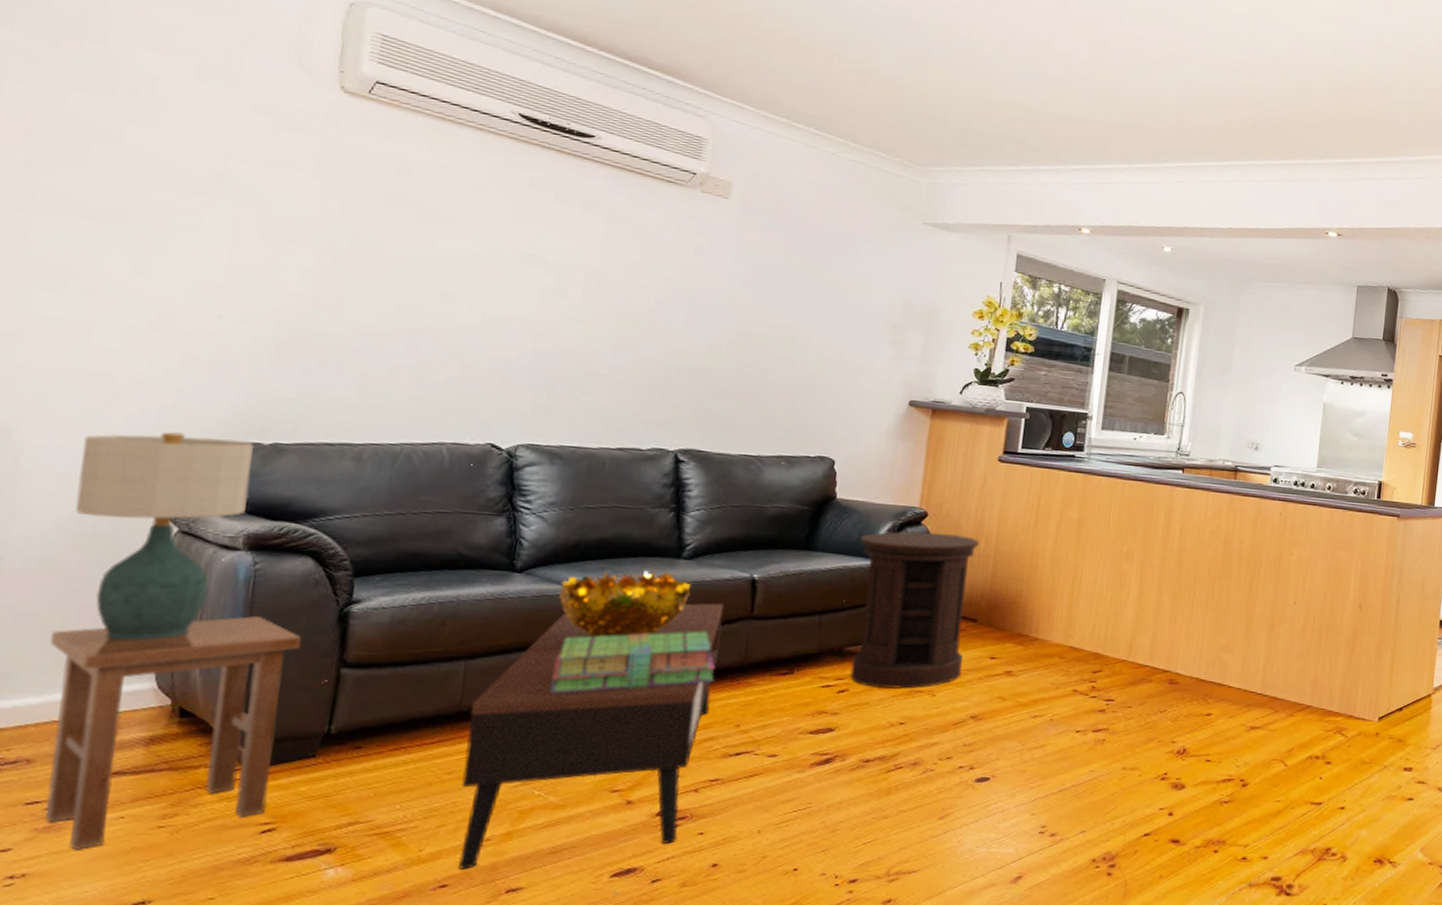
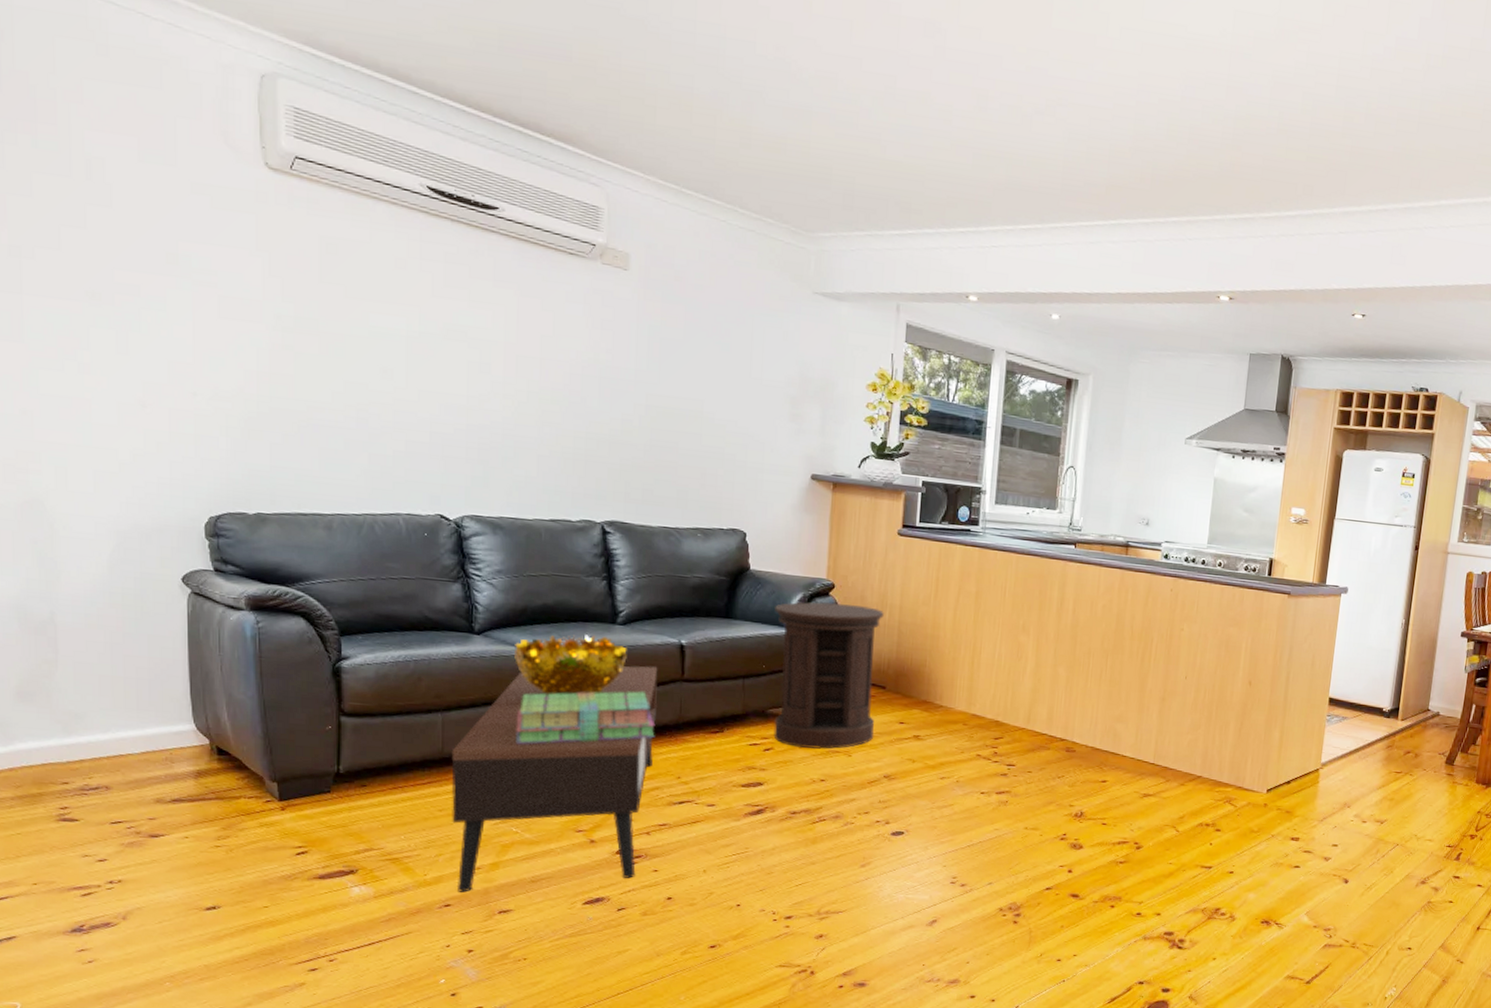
stool: present [45,616,302,850] -> none [105,669,305,863]
table lamp: present [75,431,254,640] -> none [102,502,244,688]

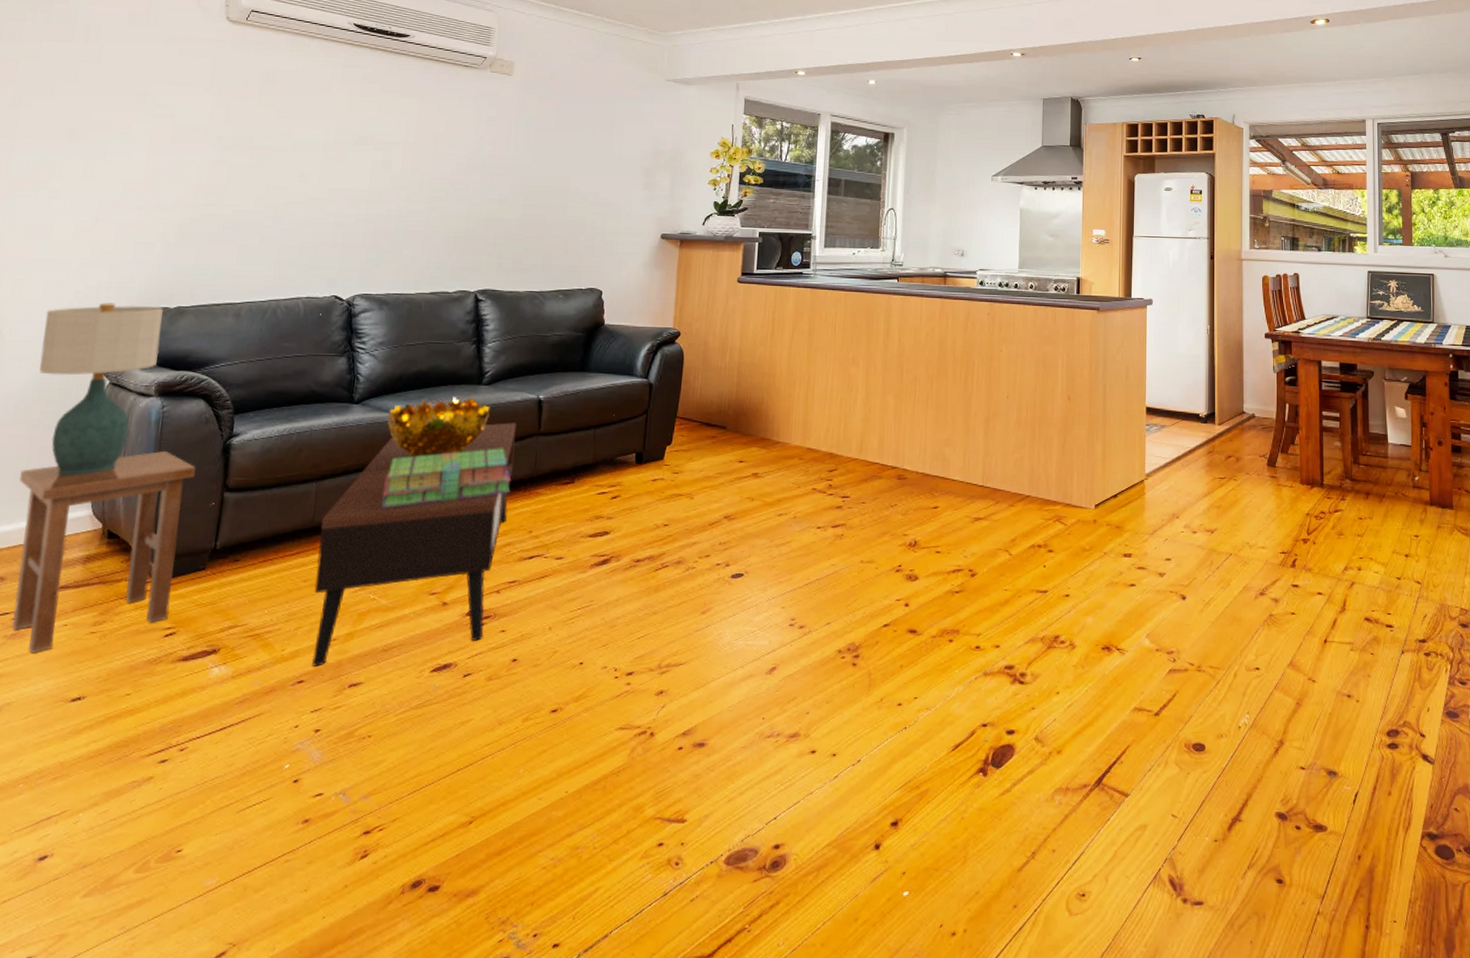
table lamp: none [102,502,244,688] -> present [39,303,163,475]
stool: none [105,669,305,863] -> present [12,451,196,654]
side table: present [773,602,884,749] -> none [621,349,725,494]

